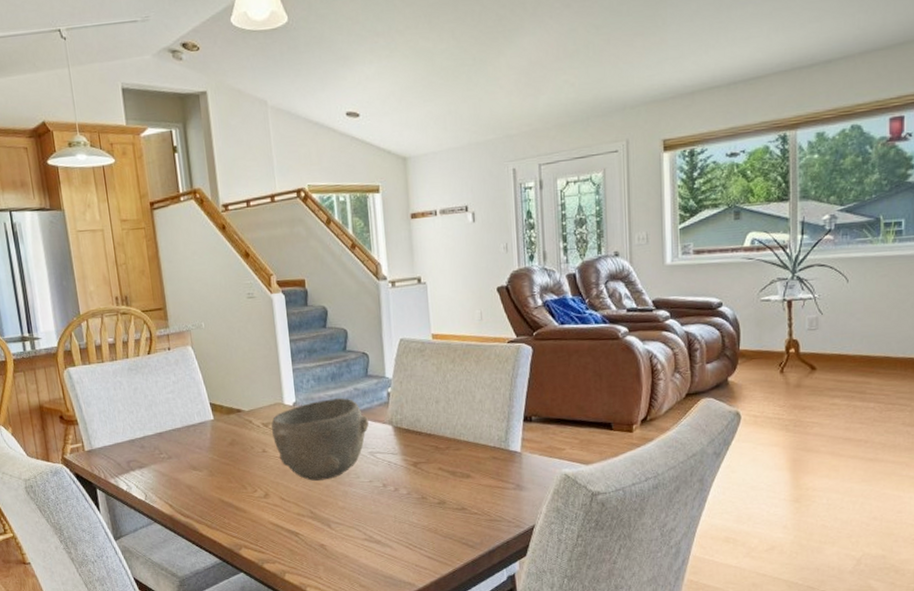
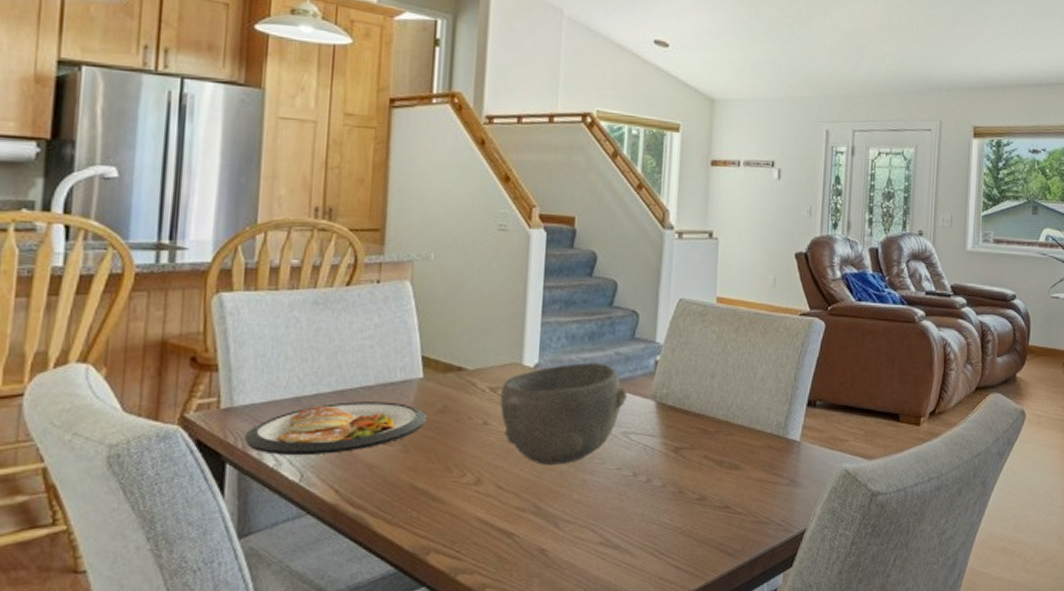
dish: none [104,439,222,482] -> present [244,402,426,456]

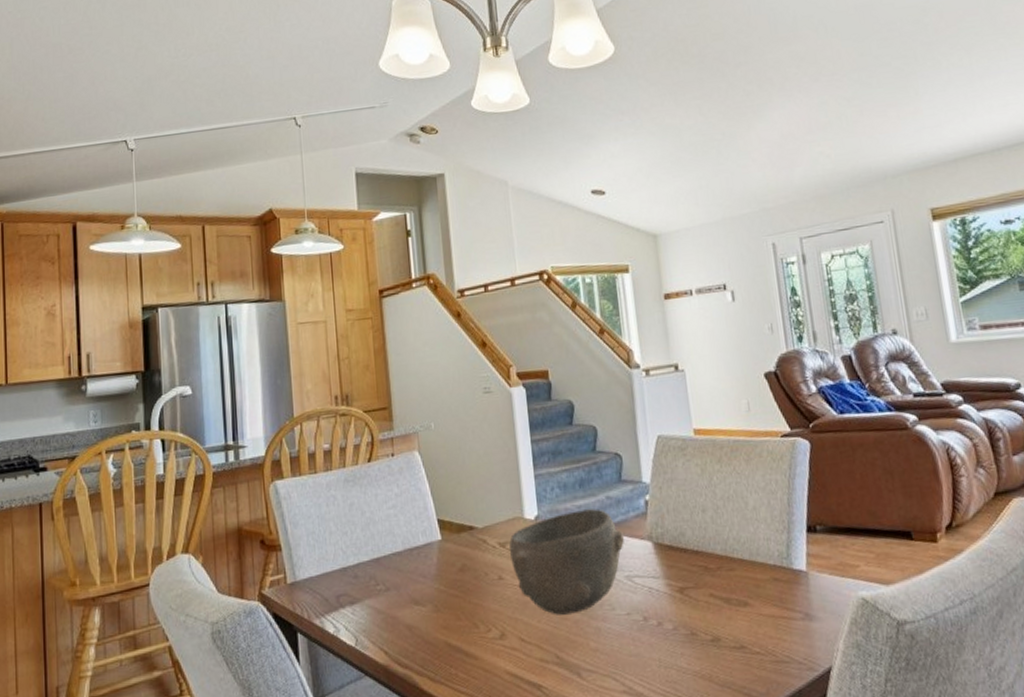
dish: present [244,402,426,456] -> none [308,565,450,622]

